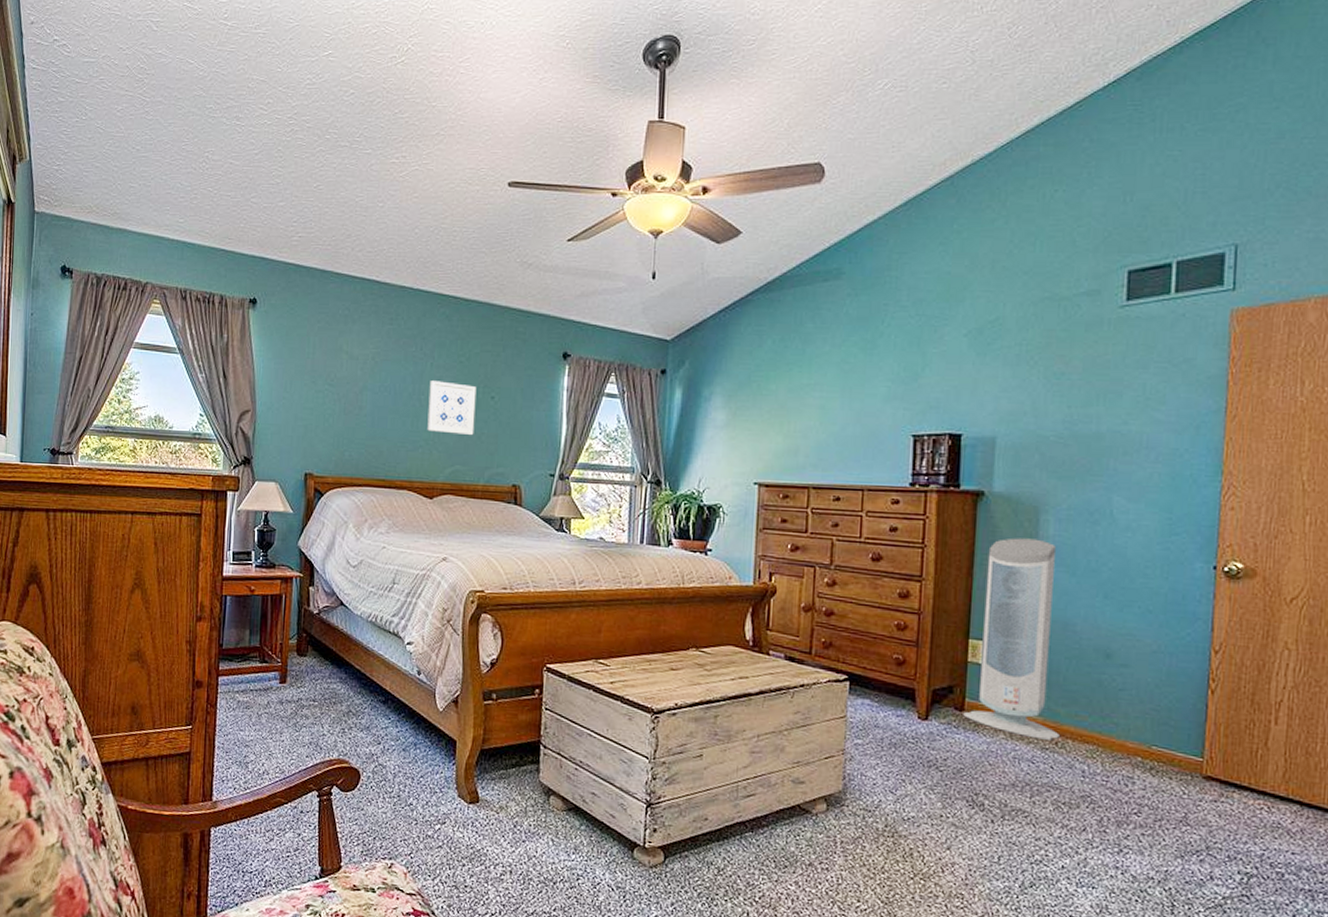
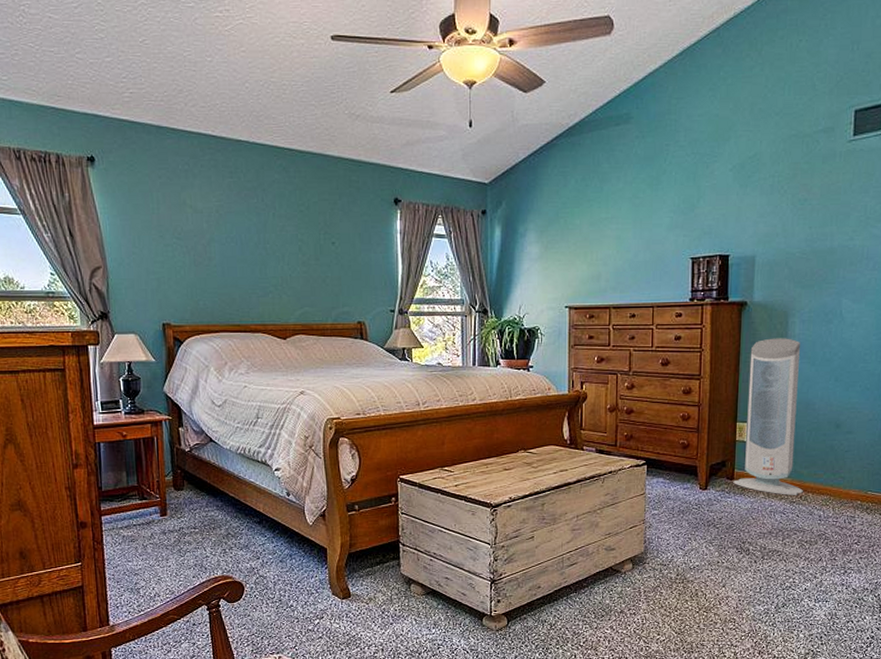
wall art: present [427,381,477,435] -> none [273,230,319,279]

